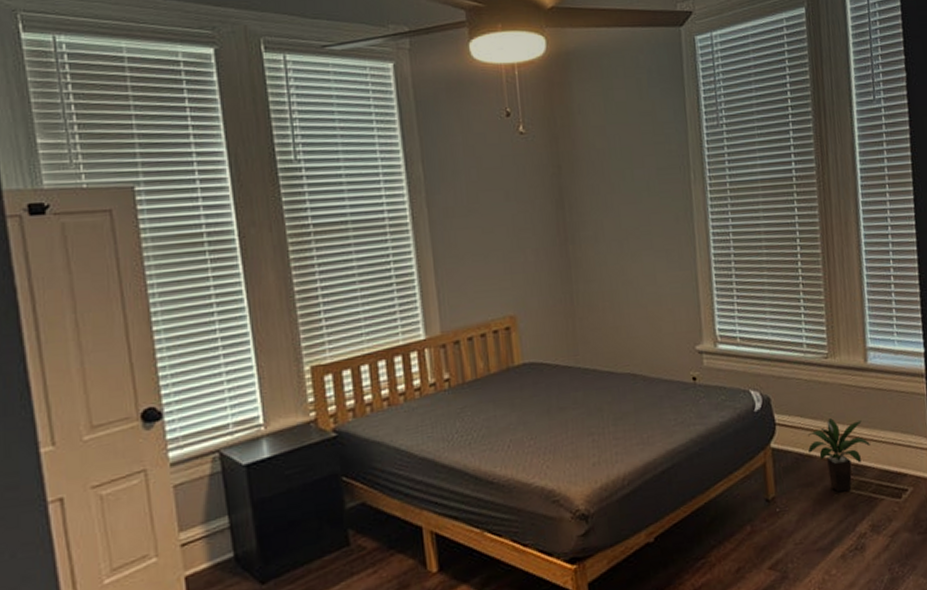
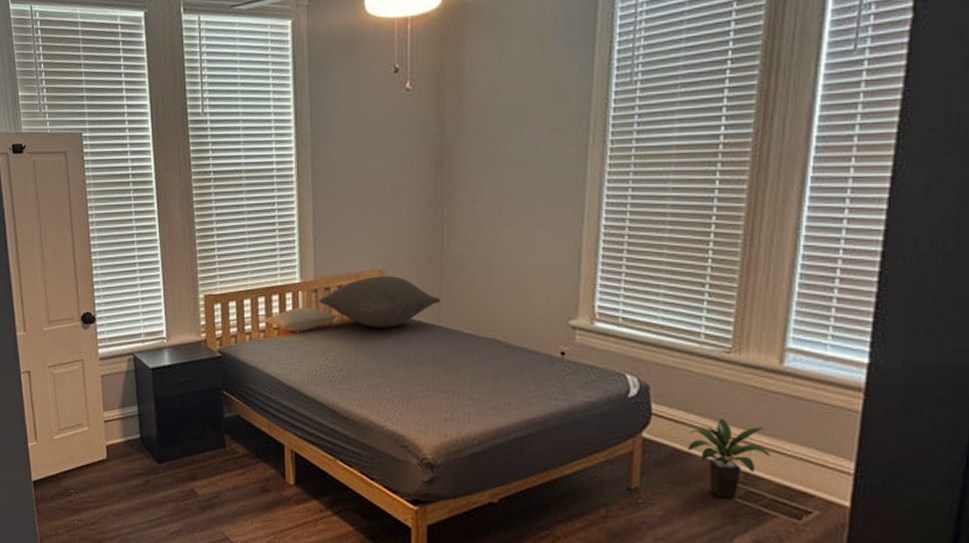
pillow: none [386,365,471,395] -> present [264,307,337,331]
pillow: none [448,321,577,378] -> present [319,276,442,328]

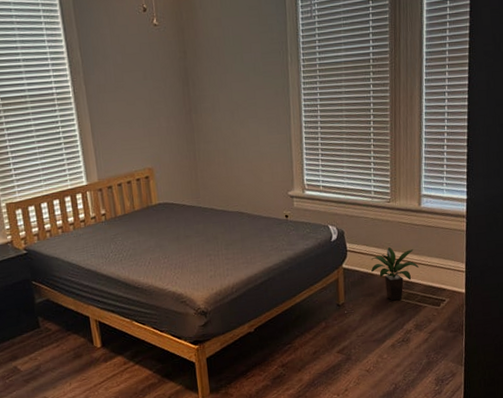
pillow: present [264,307,337,331] -> none [60,203,120,225]
pillow: present [319,276,442,328] -> none [104,172,199,214]

